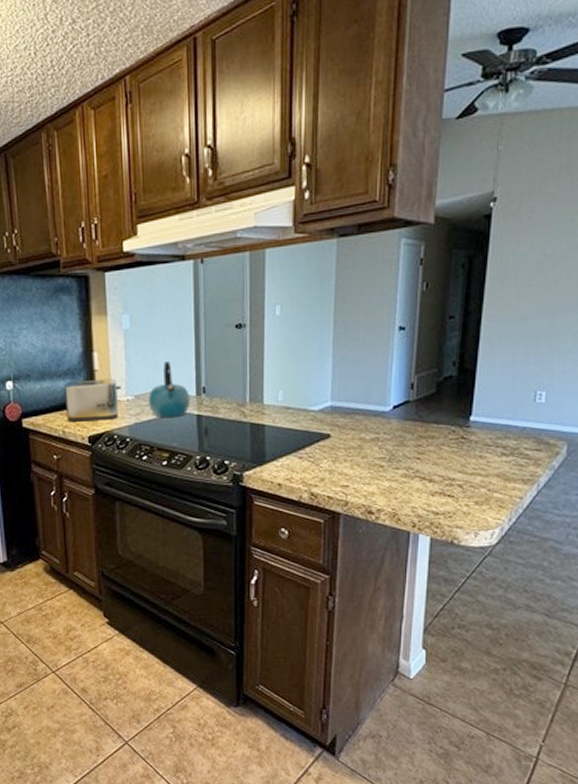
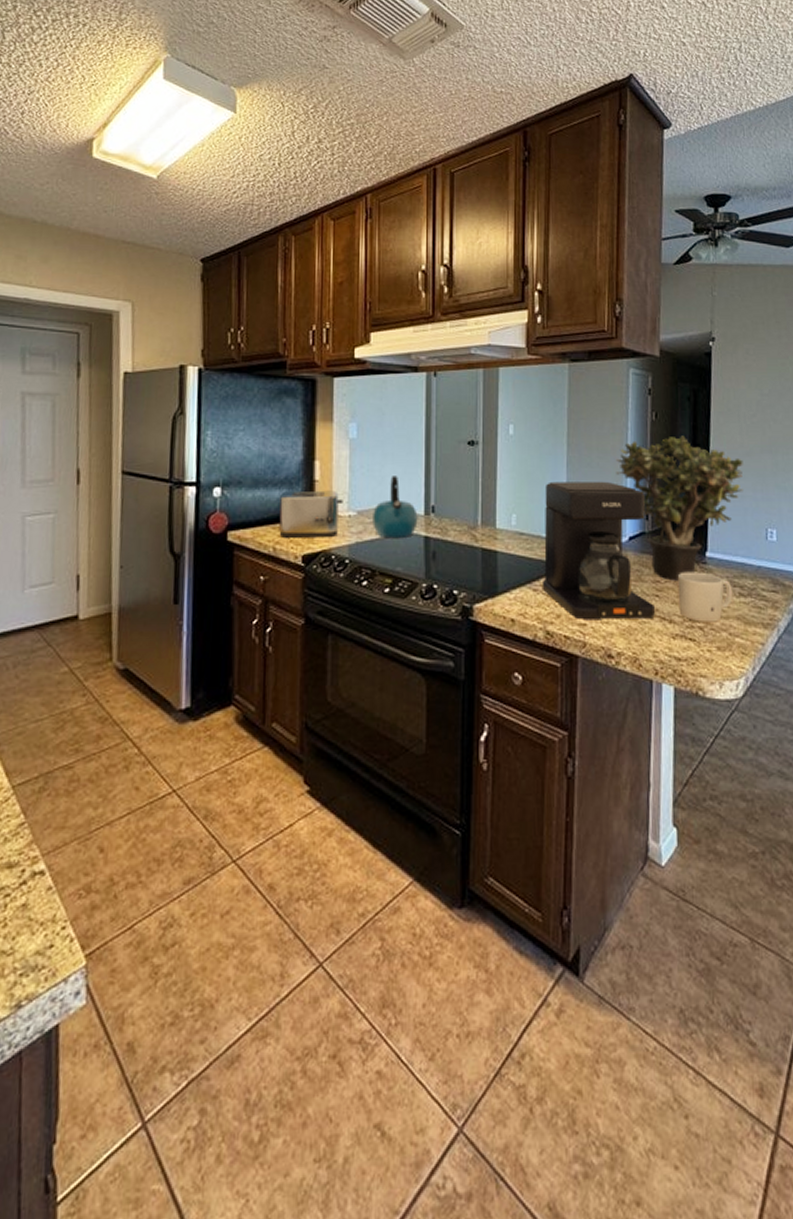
coffee maker: none [307,354,415,481] -> present [541,481,655,619]
potted plant: none [382,304,517,444] -> present [615,436,743,581]
mug: none [439,435,495,481] -> present [677,571,733,622]

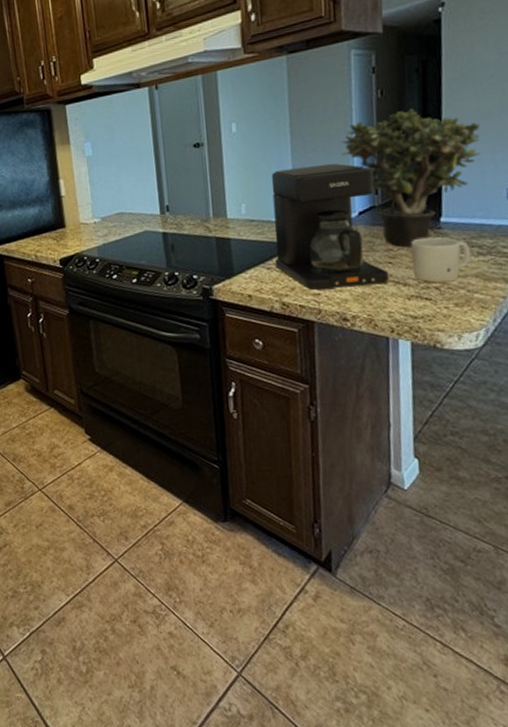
toaster: present [278,490,343,538] -> none [33,203,88,247]
kettle: present [371,476,418,539] -> none [114,183,155,238]

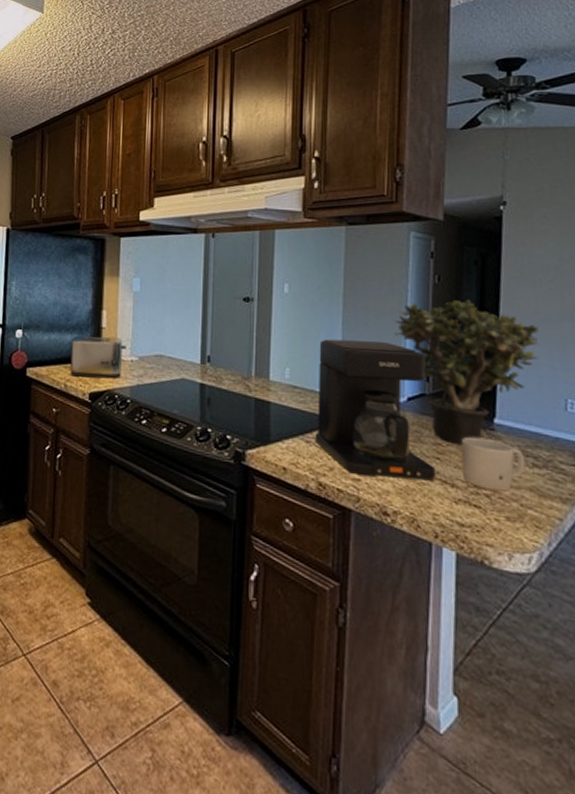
toaster: none [33,203,88,247] -> present [70,336,127,379]

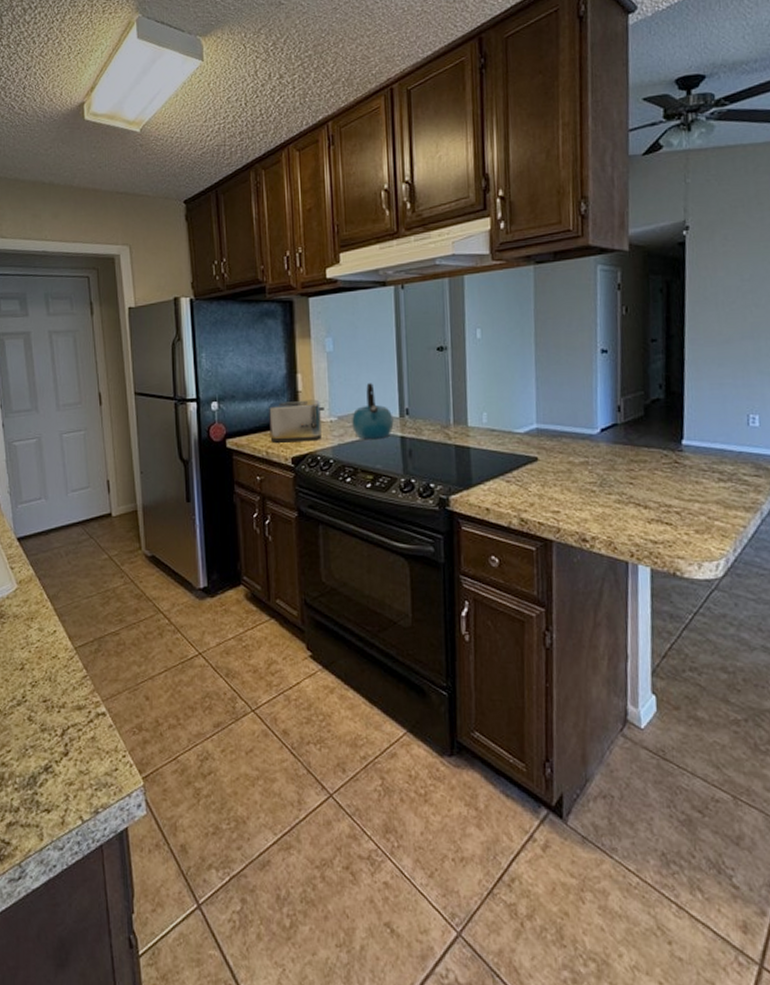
kettle: none [151,326,194,384] -> present [351,383,394,440]
coffee maker: present [314,339,435,480] -> none [514,377,629,507]
potted plant: present [394,299,539,445] -> none [585,328,722,469]
mug: present [461,436,525,492] -> none [652,459,712,507]

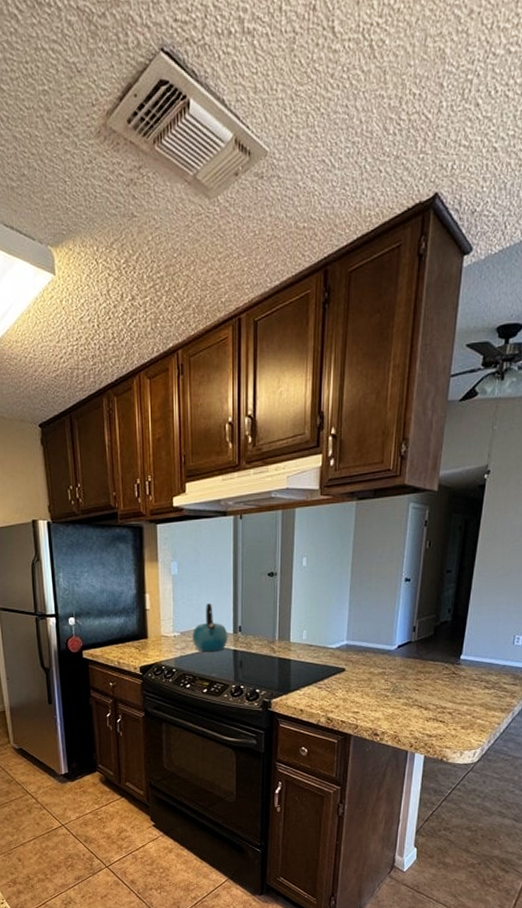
toaster: present [267,399,325,443] -> none [119,617,169,654]

